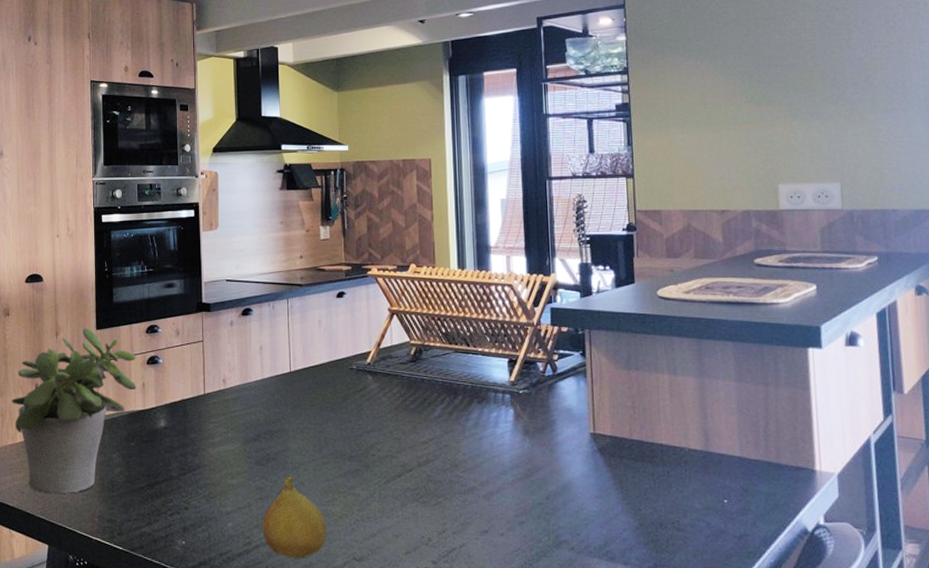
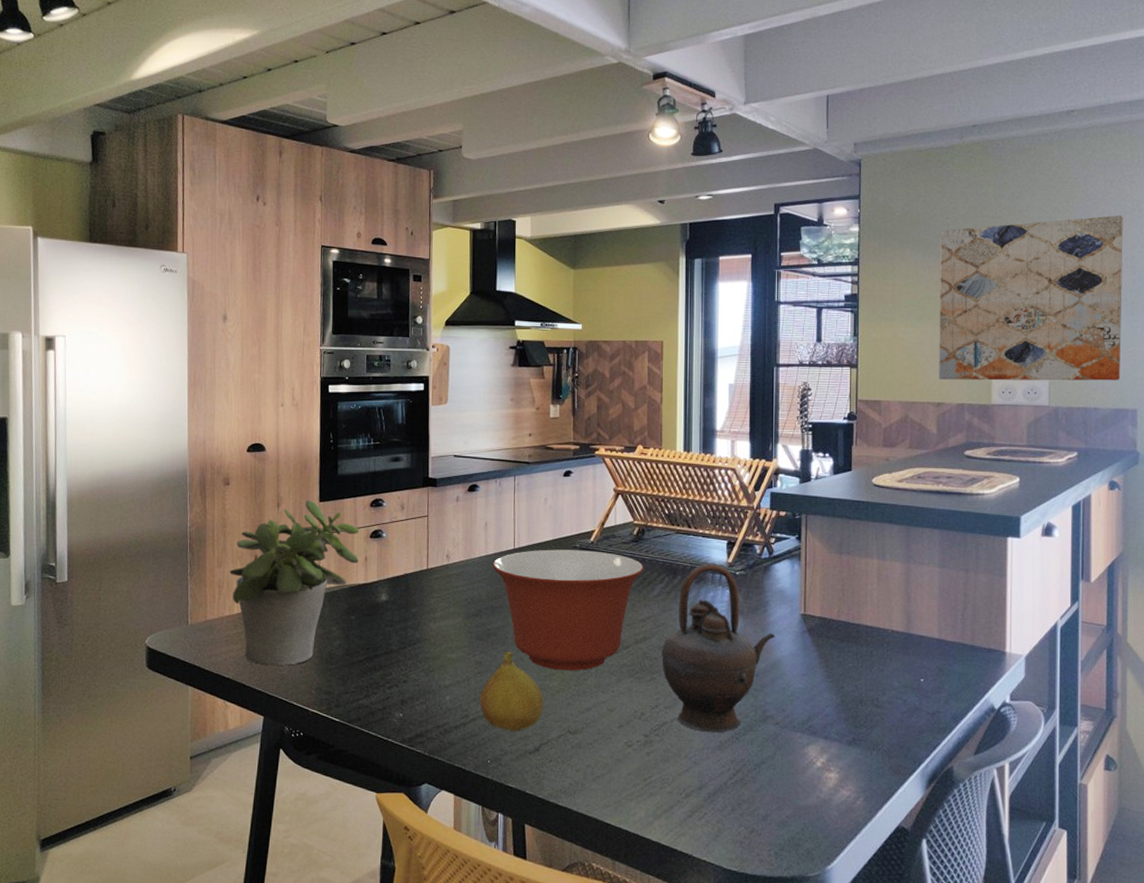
mixing bowl: none [269,371,423,496] -> present [492,549,644,671]
teapot: none [446,383,565,559] -> present [662,563,776,733]
wall art: none [712,10,919,186] -> present [939,215,1123,381]

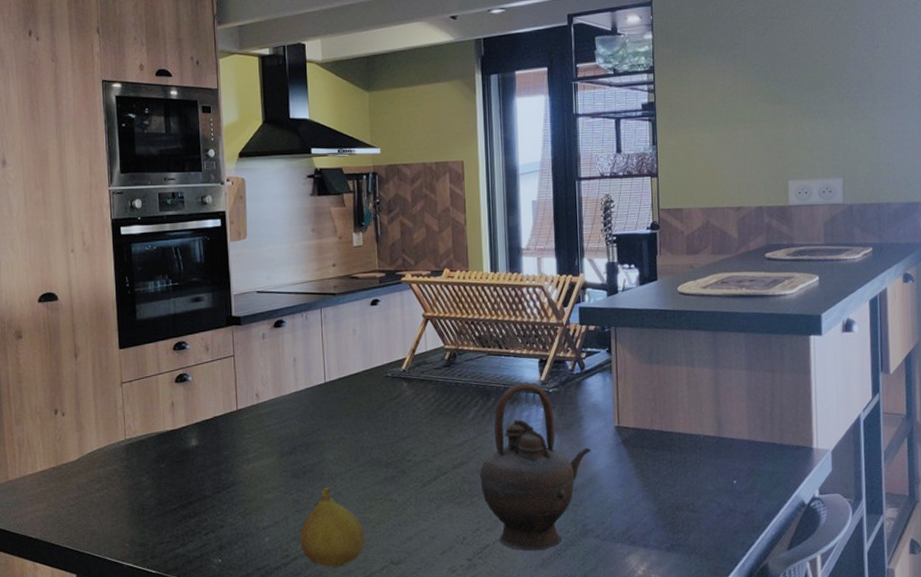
potted plant: present [229,500,360,665] -> none [29,348,165,522]
mixing bowl: present [492,549,644,671] -> none [303,378,458,502]
wall art: present [939,215,1123,381] -> none [732,11,910,184]

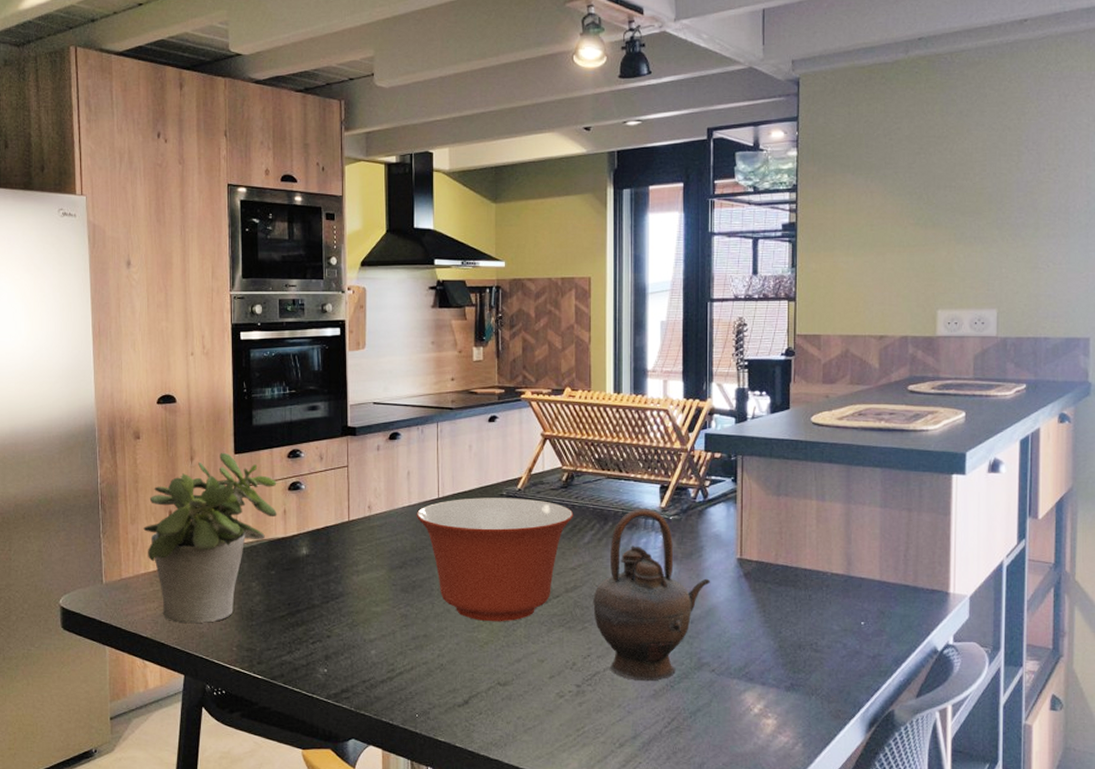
potted plant: none [29,348,165,522] -> present [143,452,277,623]
fruit: present [299,488,364,567] -> none [406,604,471,685]
mixing bowl: none [303,378,458,502] -> present [416,498,574,622]

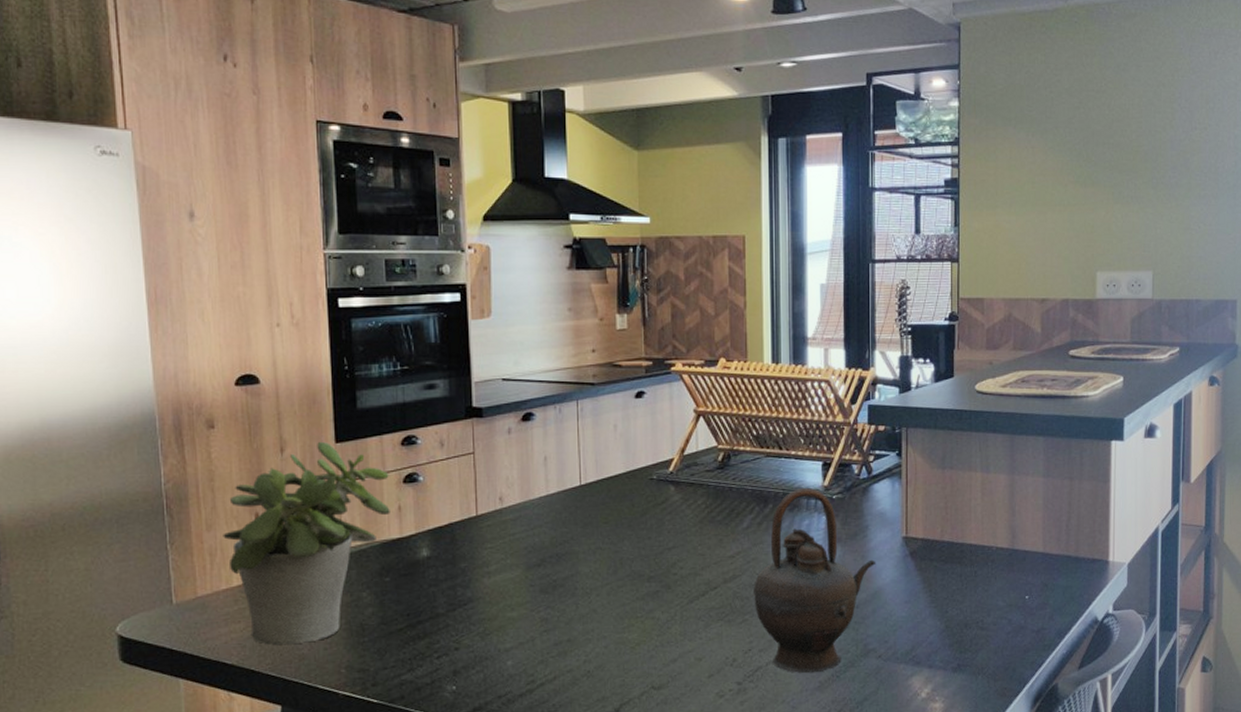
mixing bowl: present [416,498,574,622] -> none [555,482,731,620]

